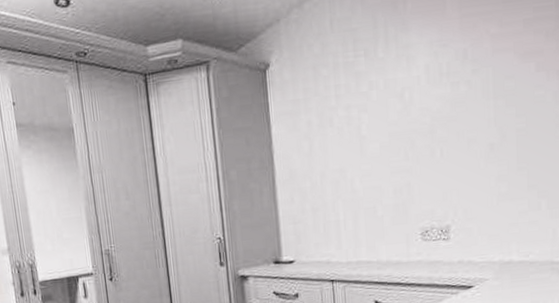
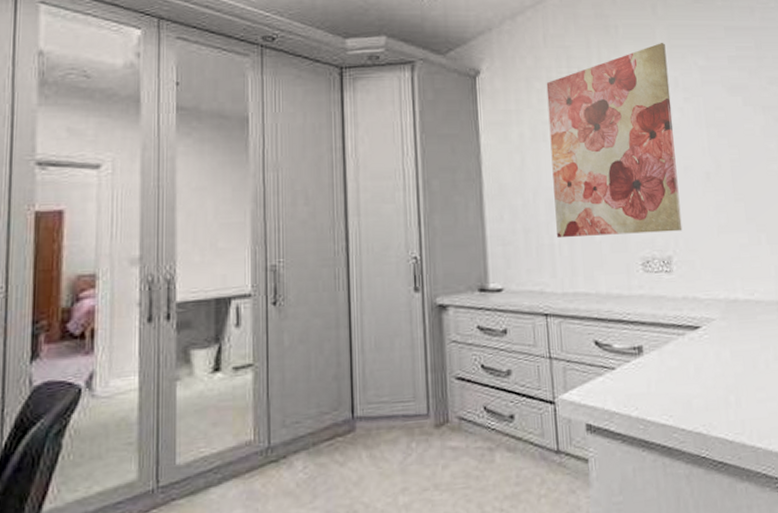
wall art: none [333,13,462,215] -> present [546,43,683,238]

